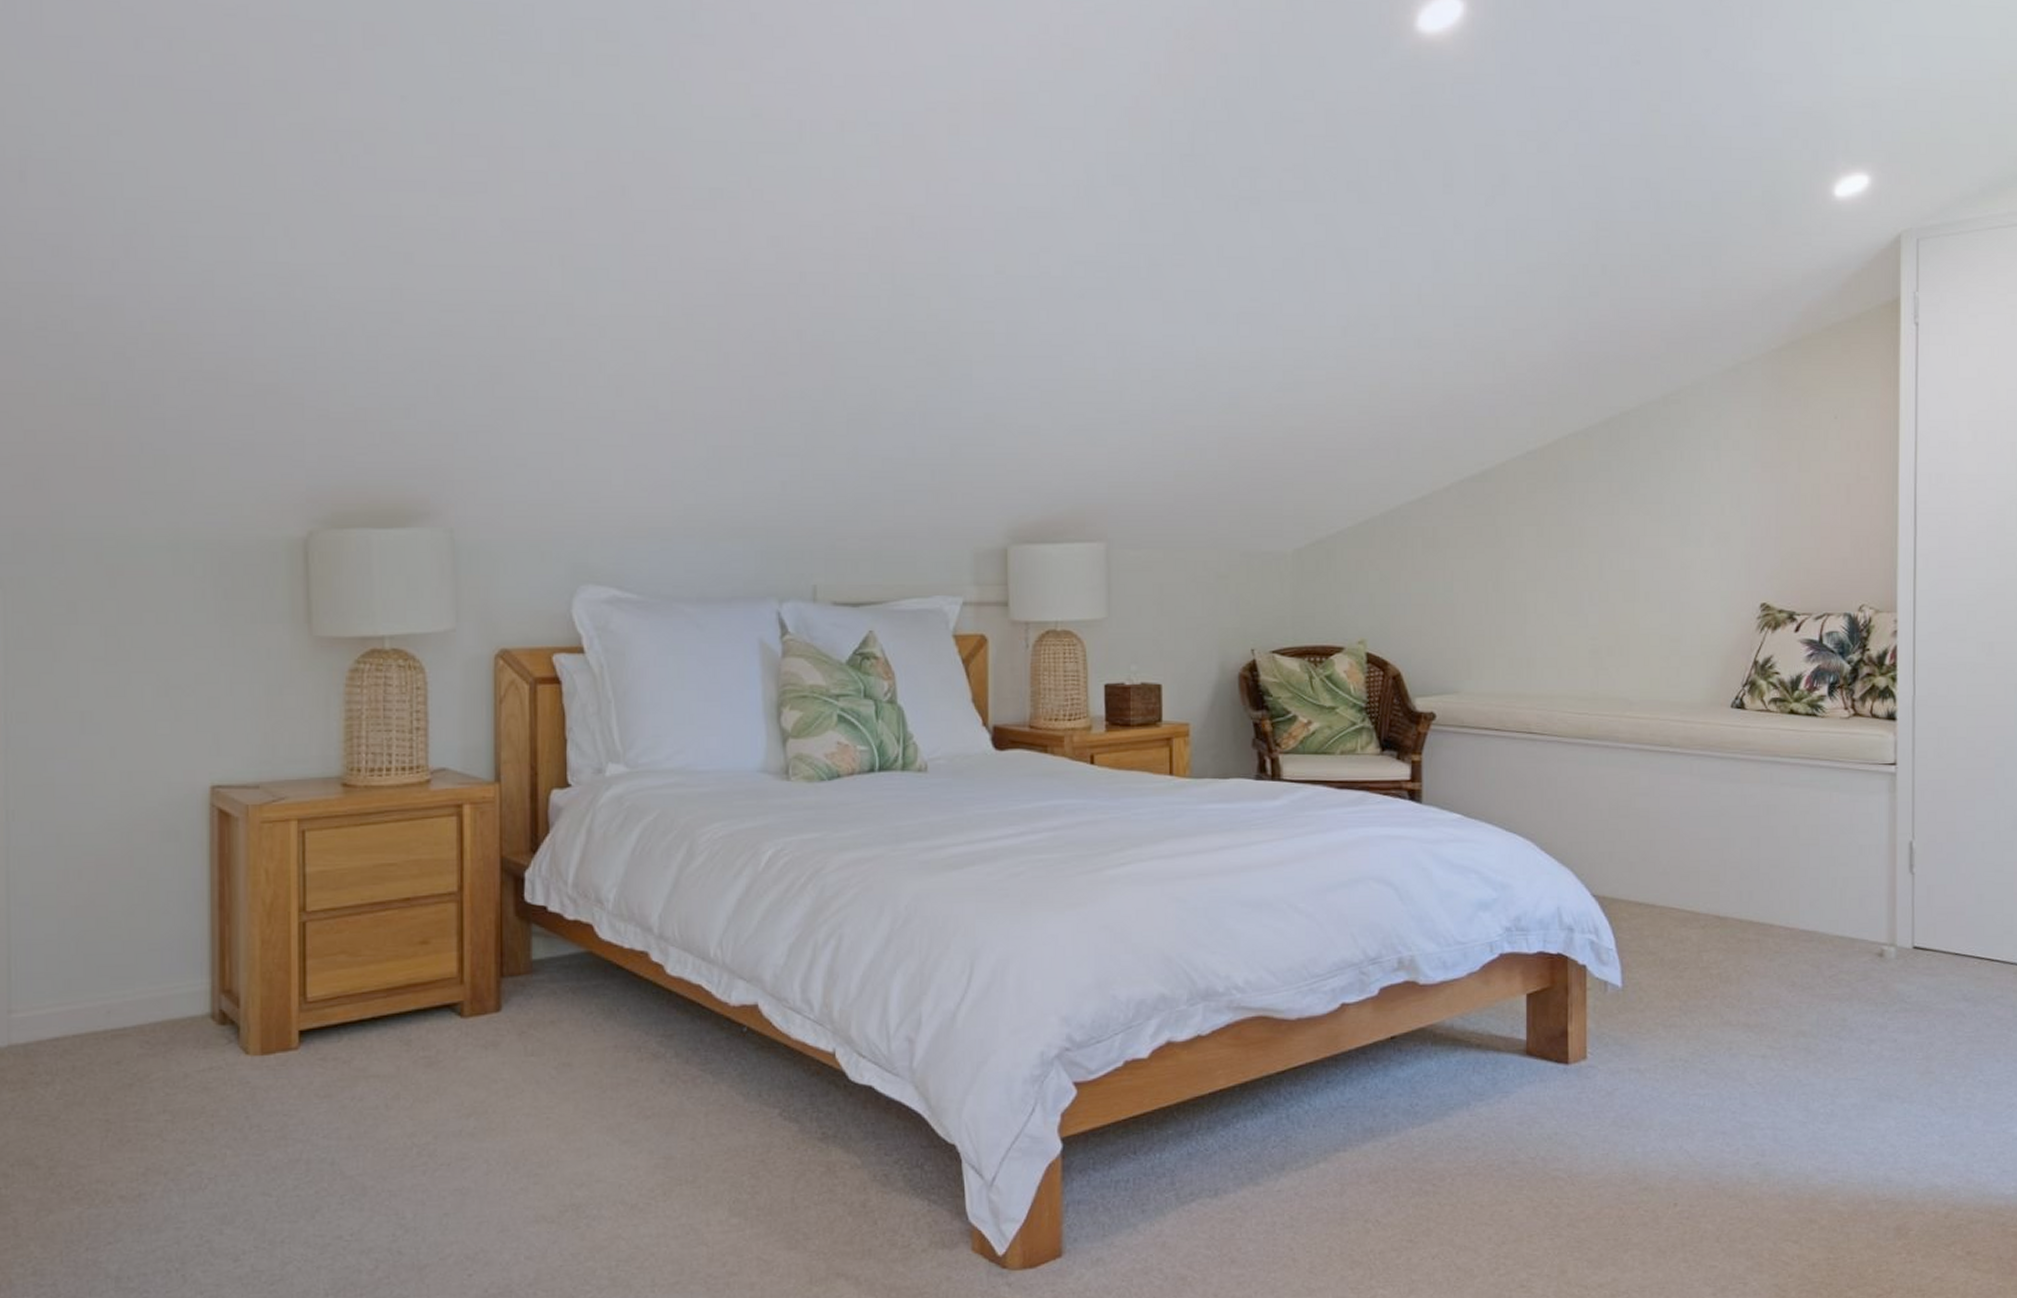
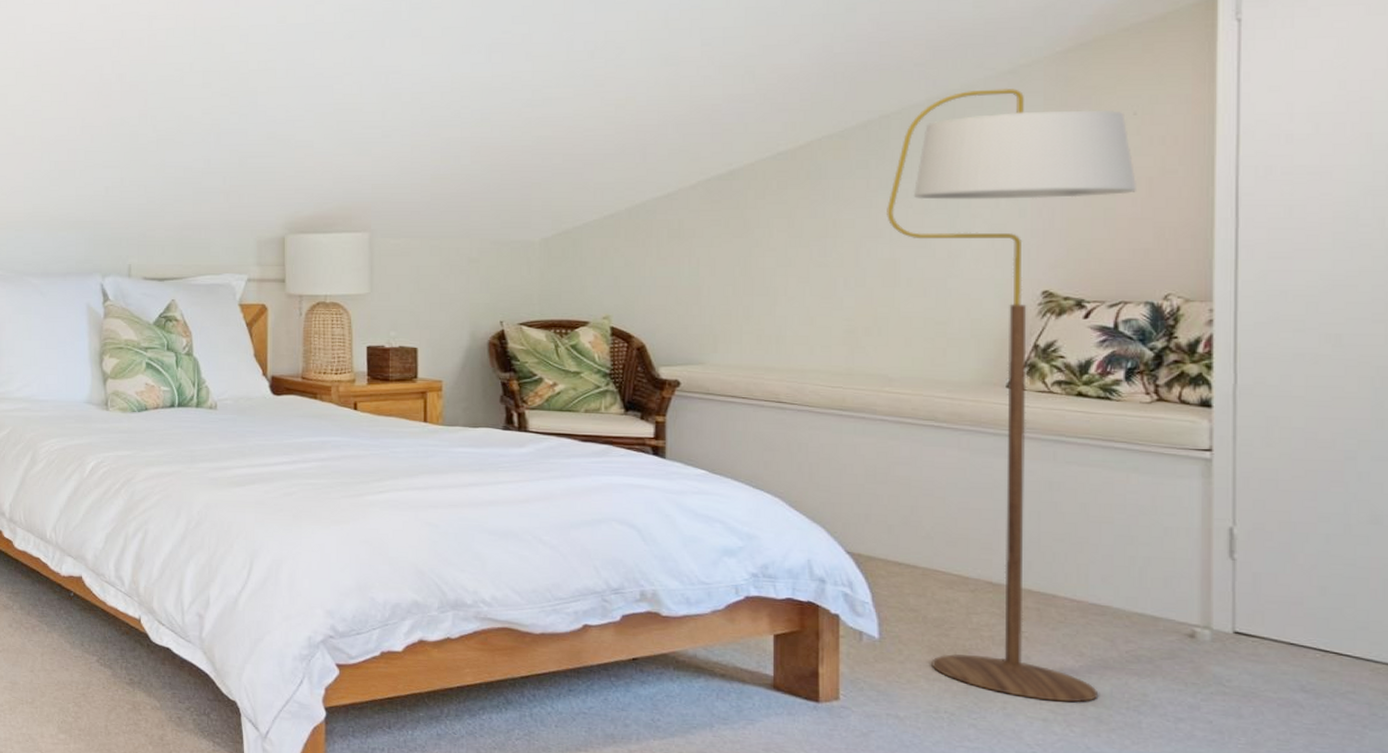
floor lamp: none [1627,386,1838,1036] -> present [887,88,1138,703]

